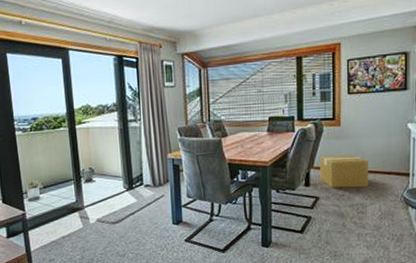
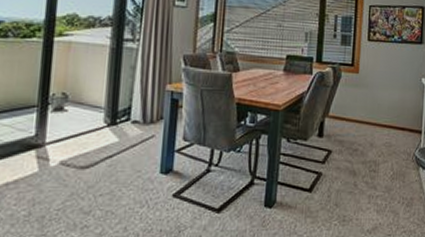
cardboard box: present [320,154,369,188] -> none [334,103,384,142]

